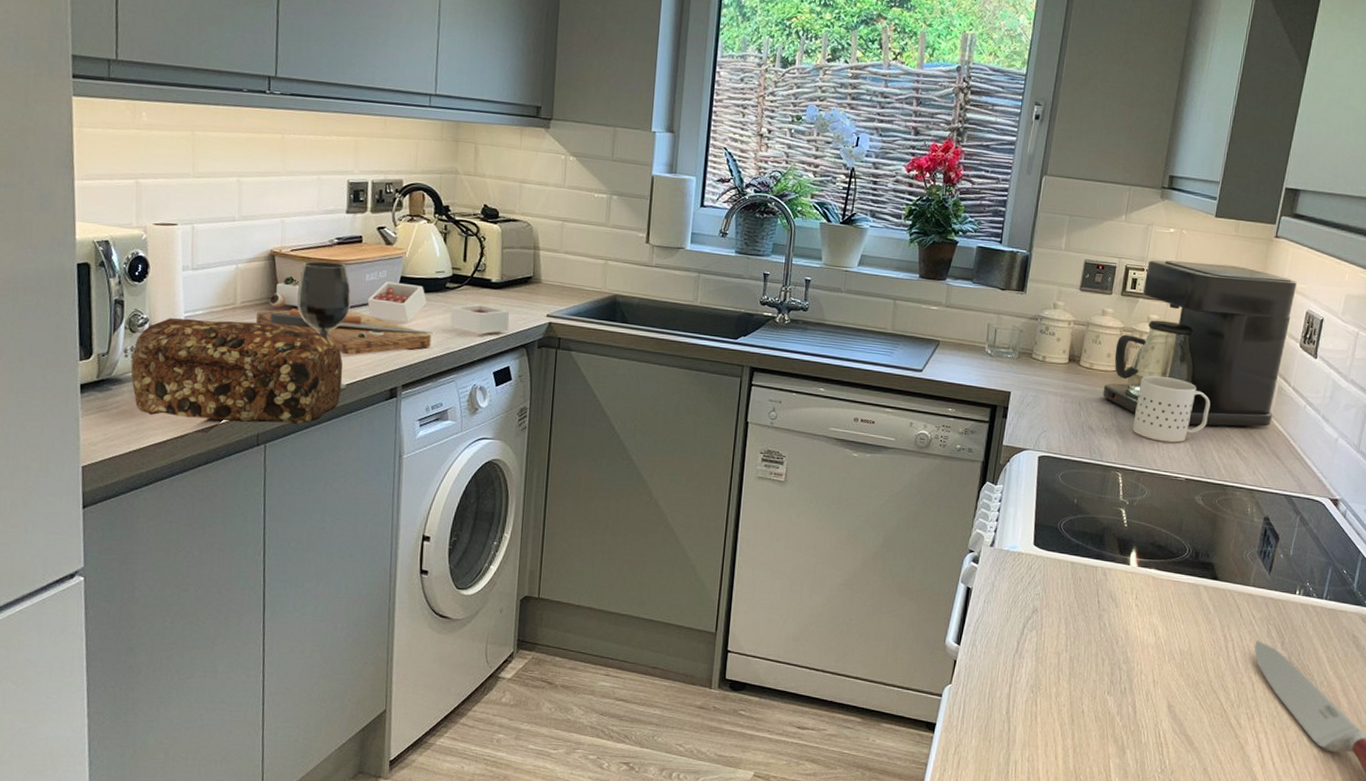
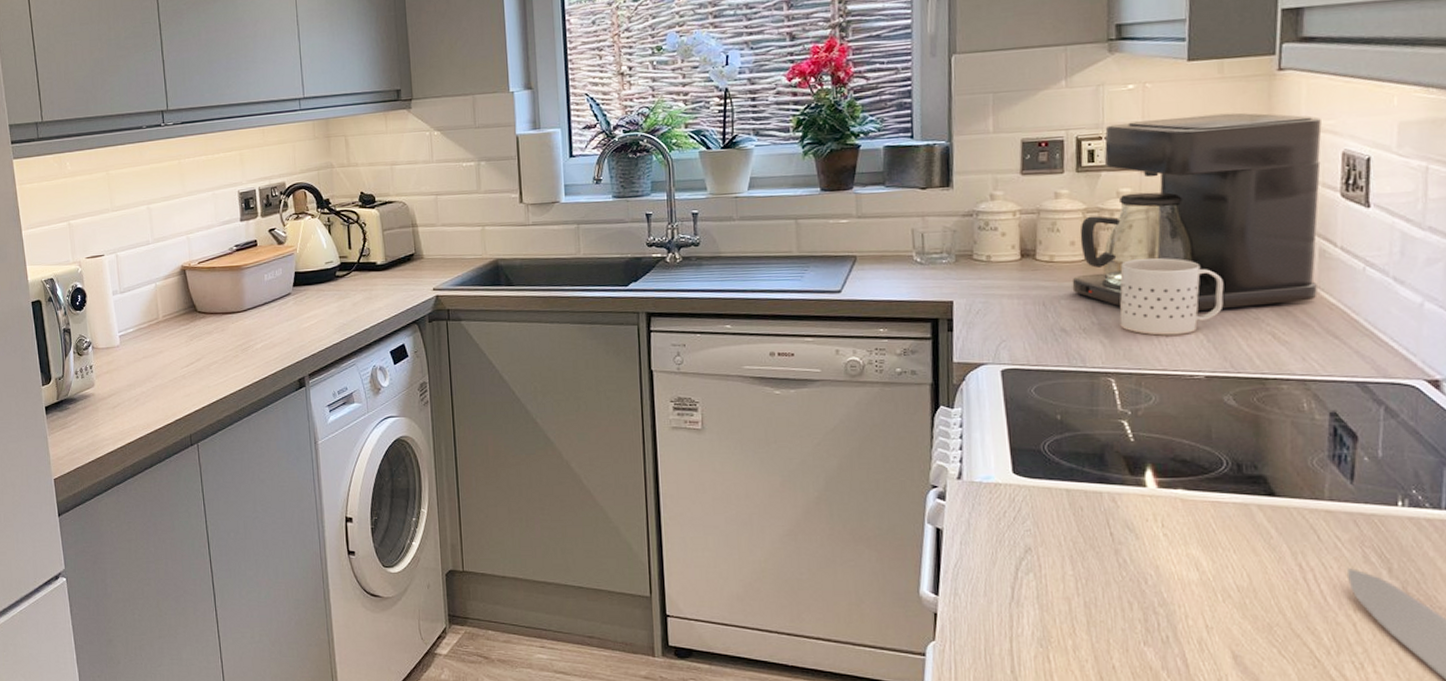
bread loaf: present [130,318,343,425] -> none [81,332,257,428]
cutting board: present [255,267,510,355] -> none [176,277,399,352]
wine glass: present [296,261,351,392] -> none [207,268,261,388]

